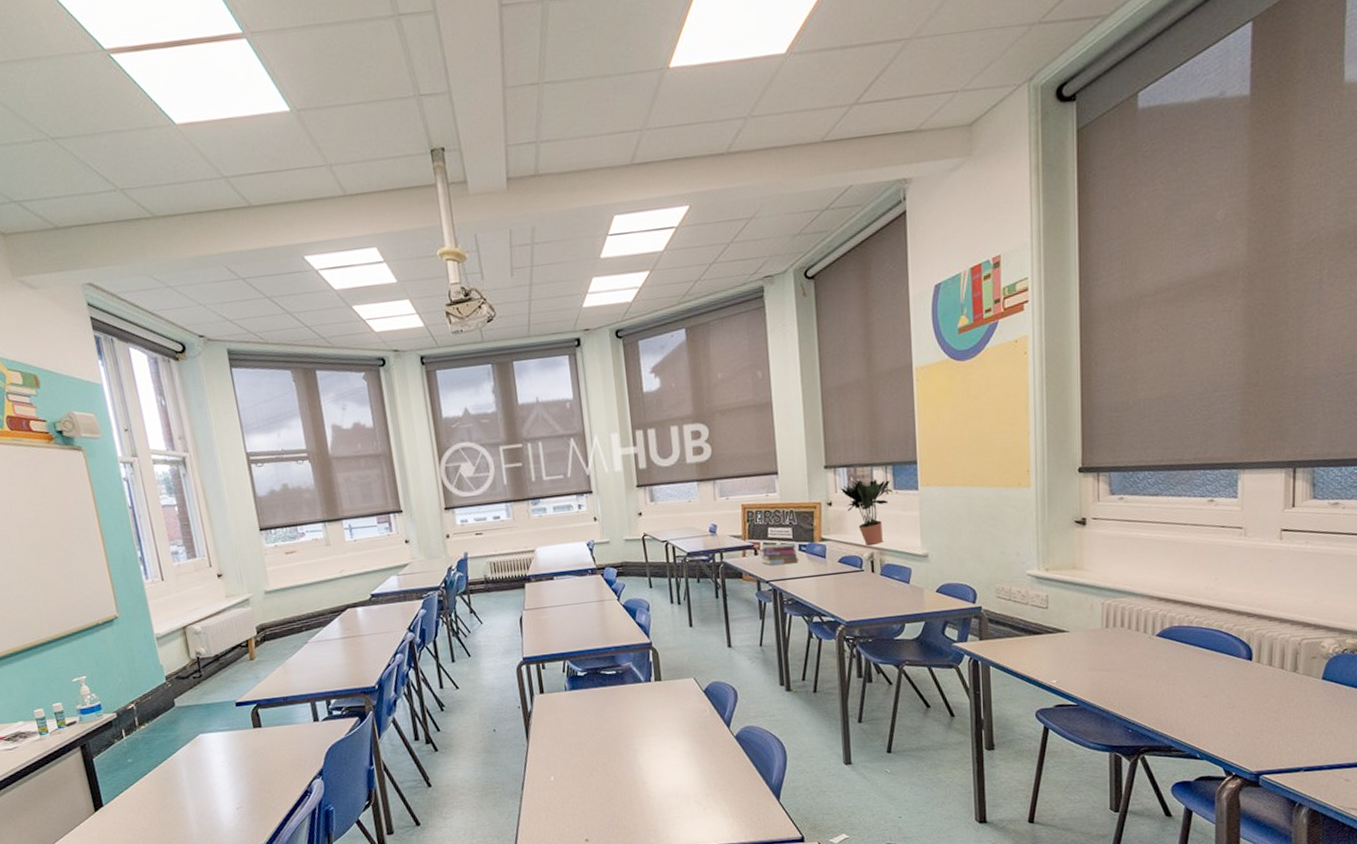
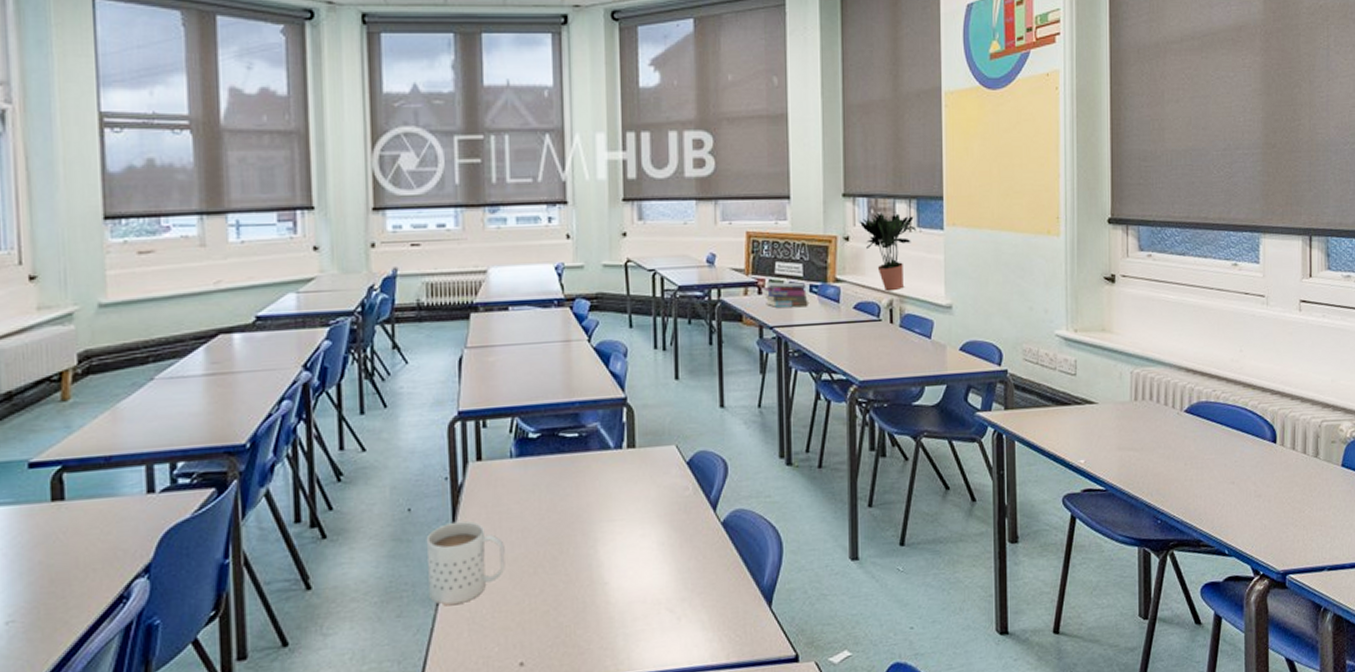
mug: none [508,737,569,798] -> present [426,520,505,605]

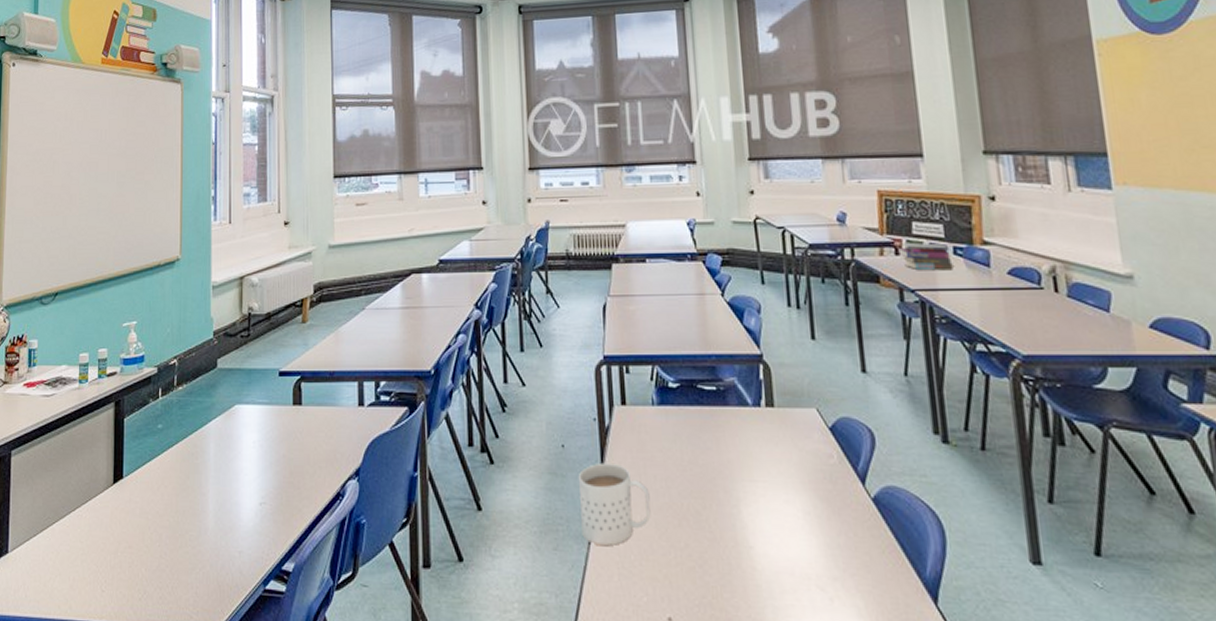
potted plant: present [859,212,917,290] -> none [1005,170,1078,255]

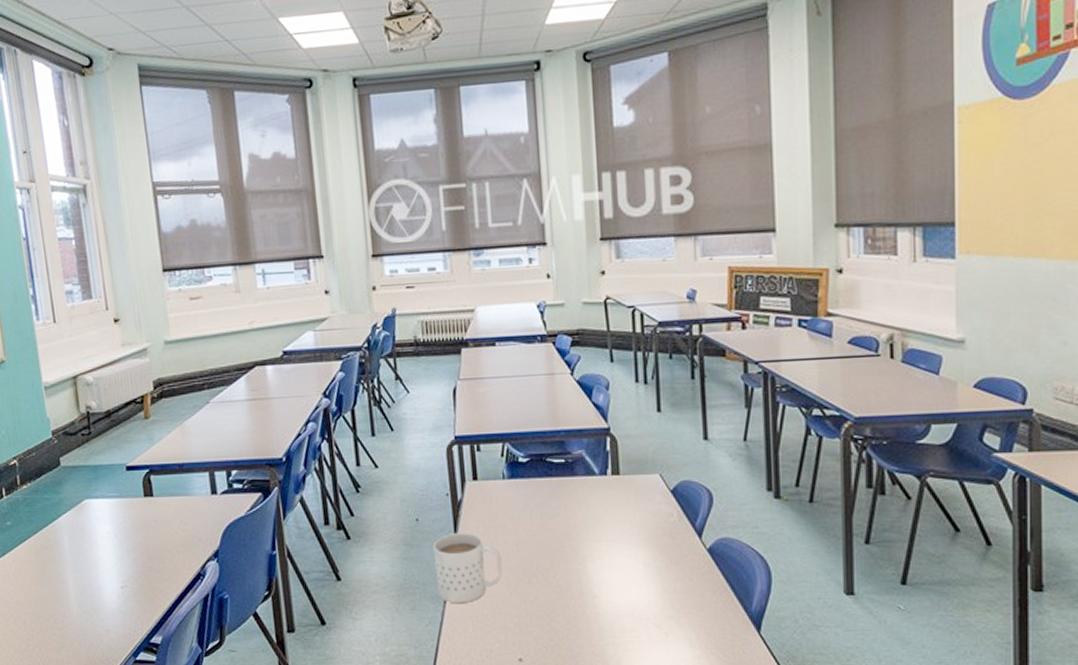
books: present [898,243,954,271] -> none [745,316,797,343]

